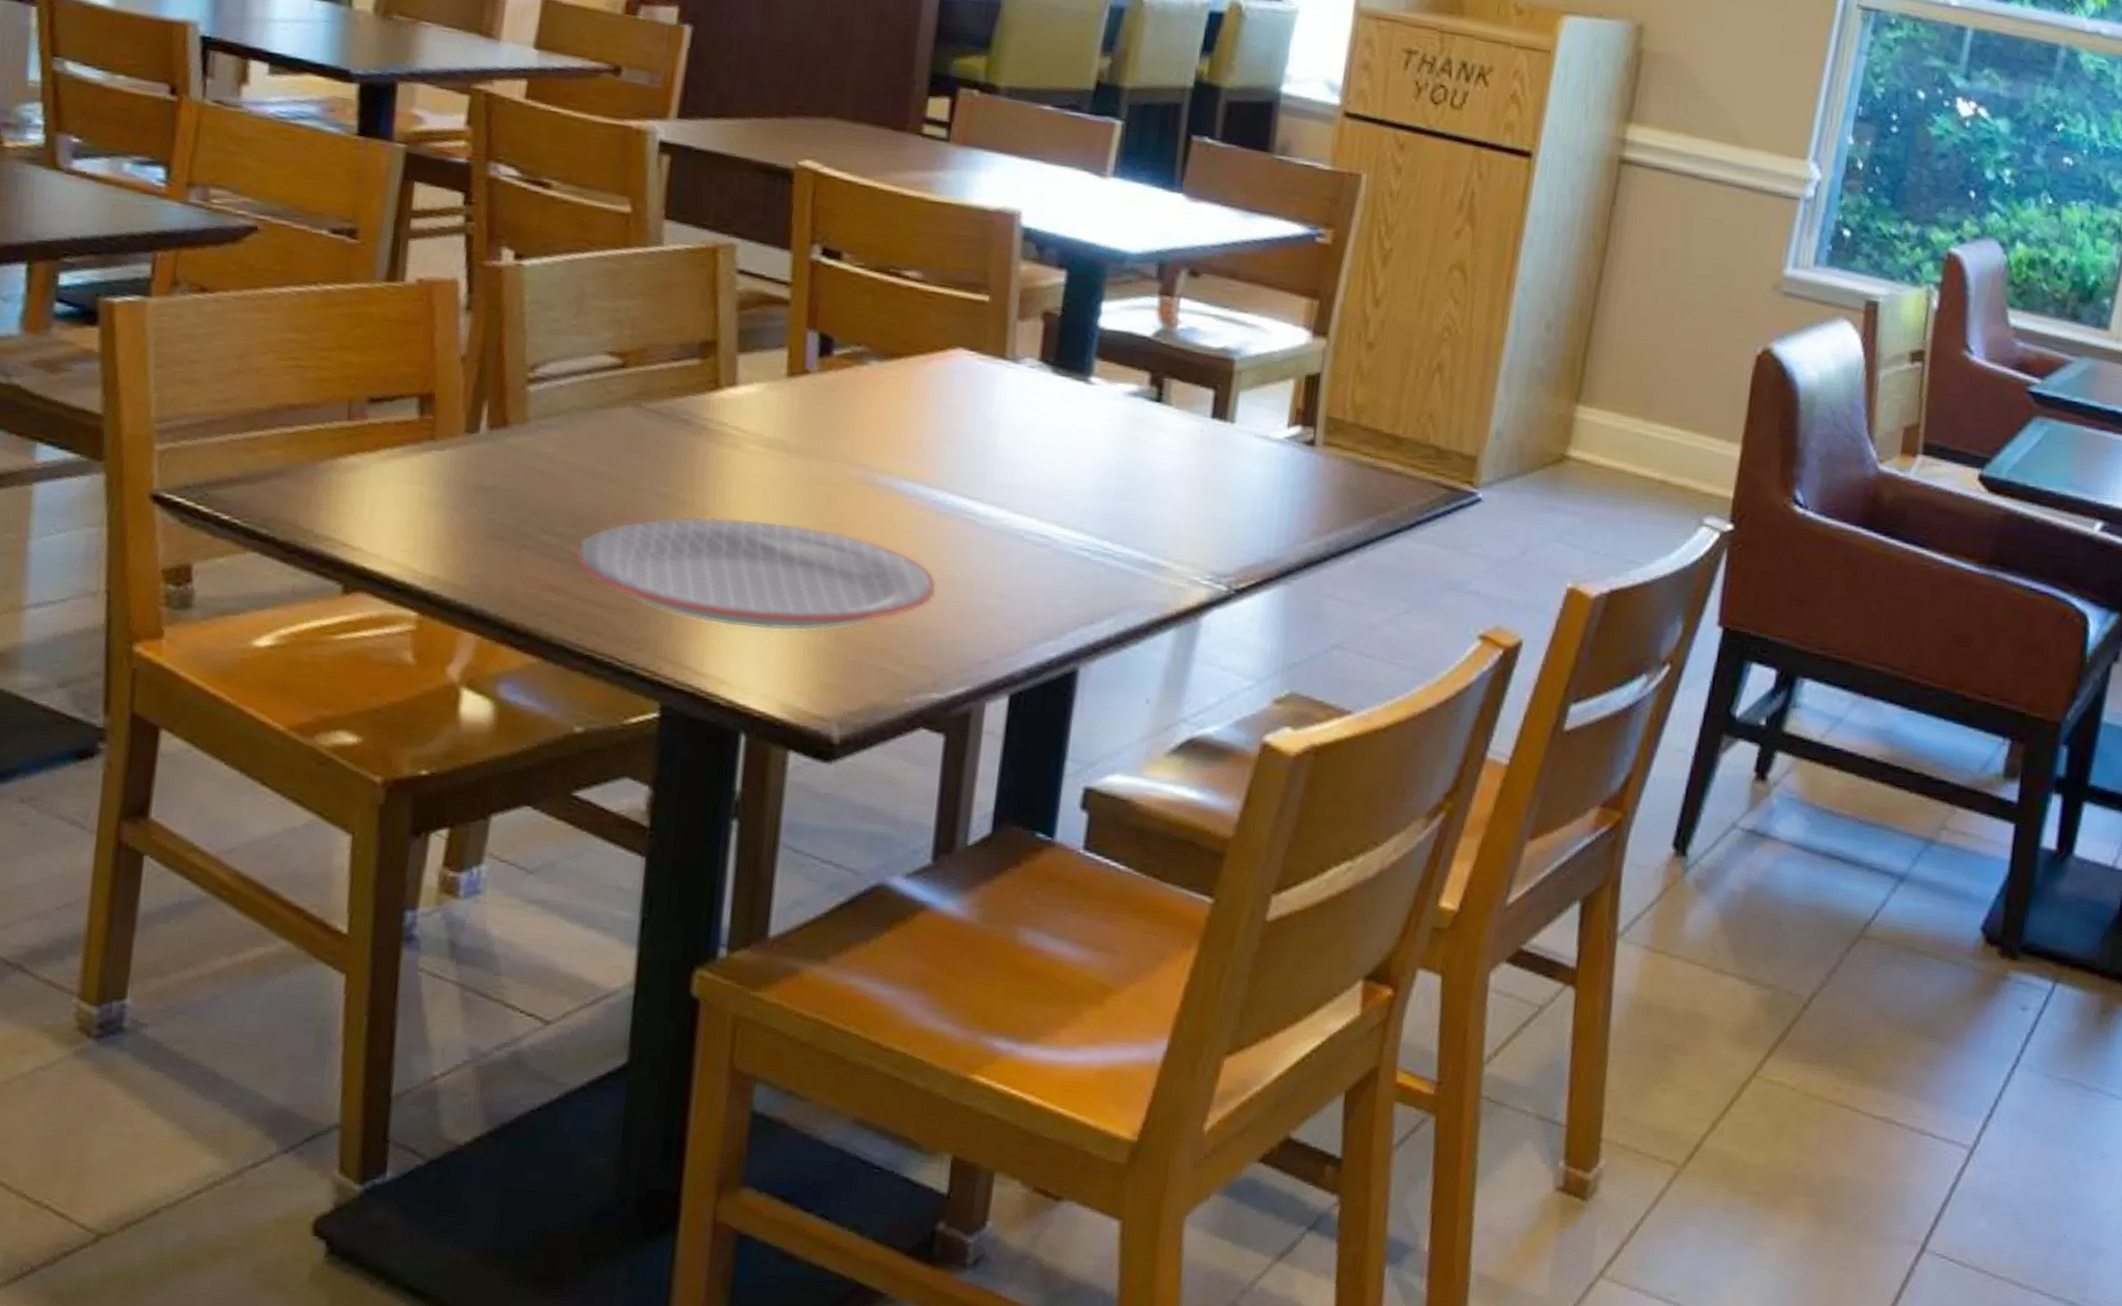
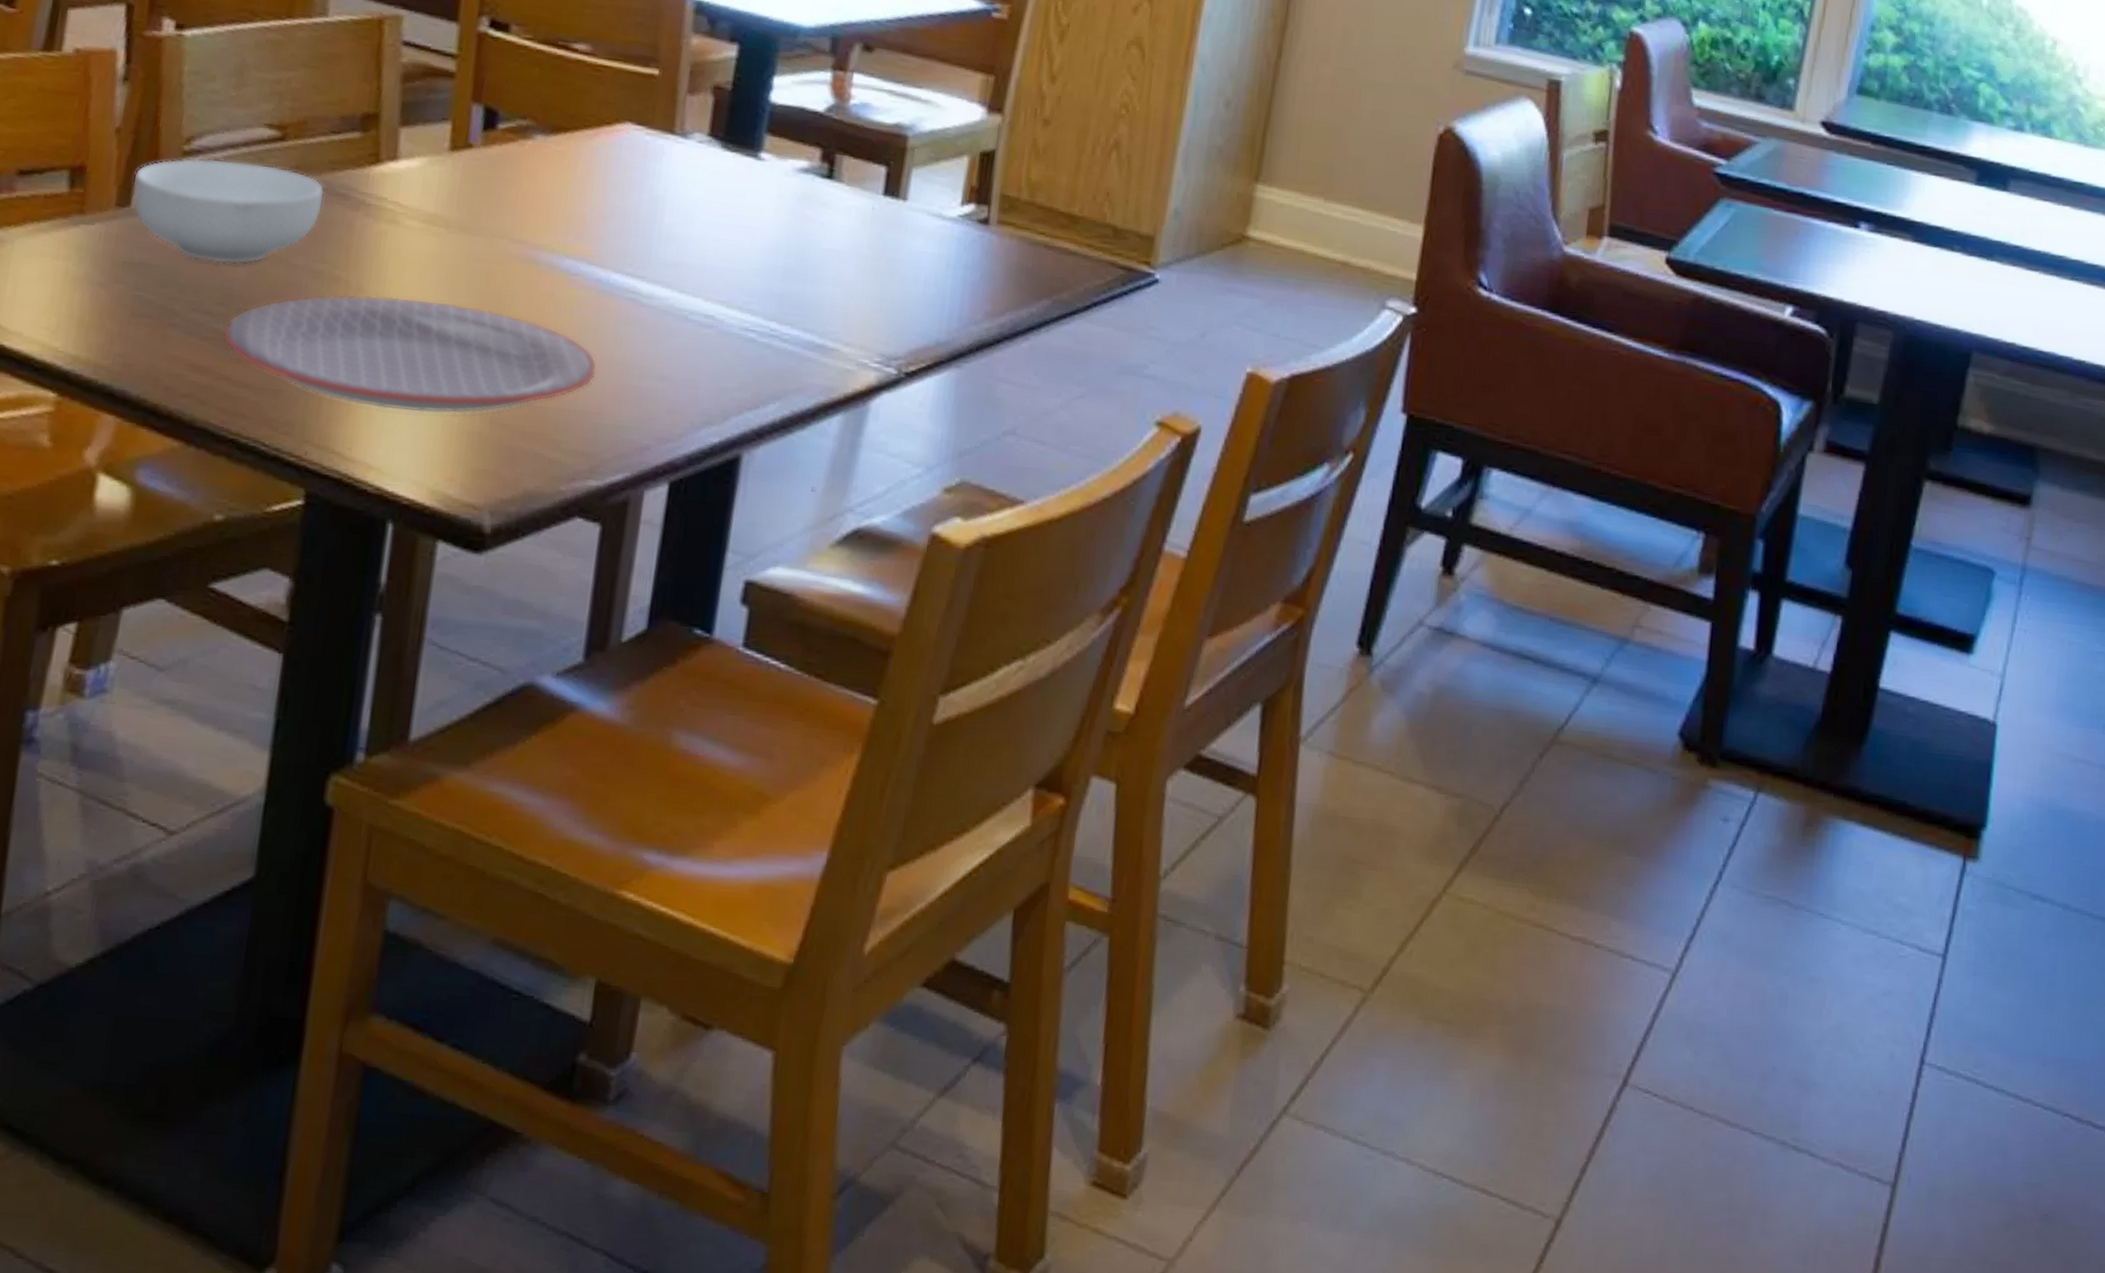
cereal bowl: none [480,385,667,488] -> present [132,158,324,265]

